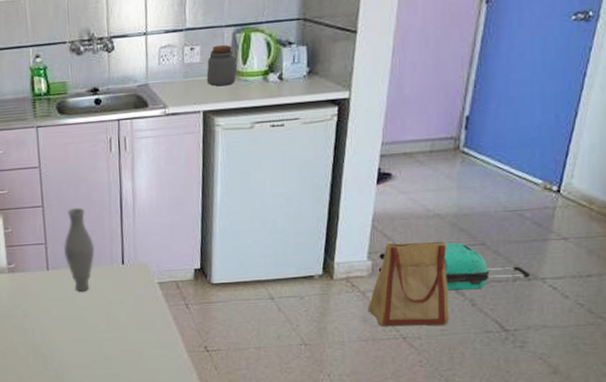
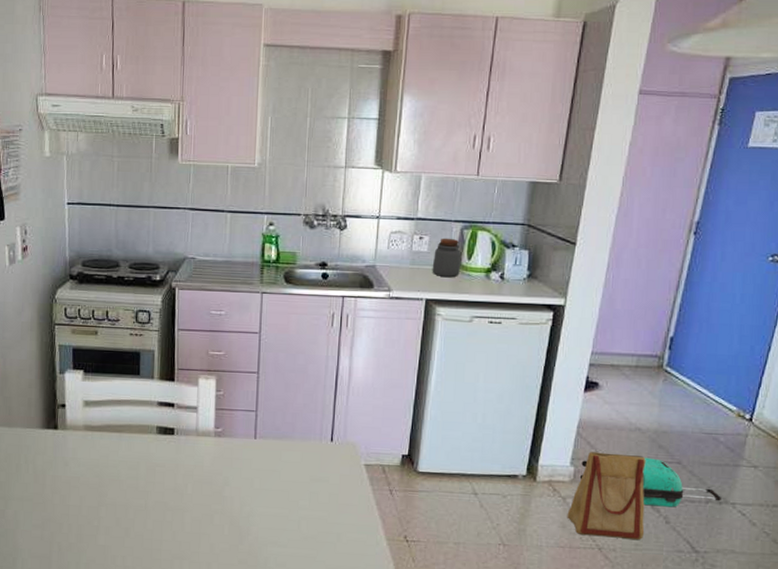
vase: present [64,207,95,291] -> none [273,378,305,465]

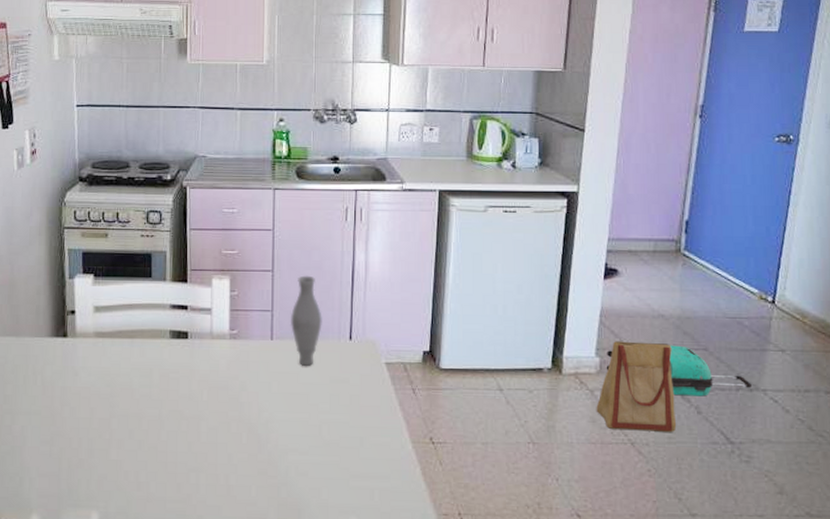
vase: none [273,378,305,465] -> present [290,275,322,366]
jar: present [432,238,462,278] -> none [443,128,472,168]

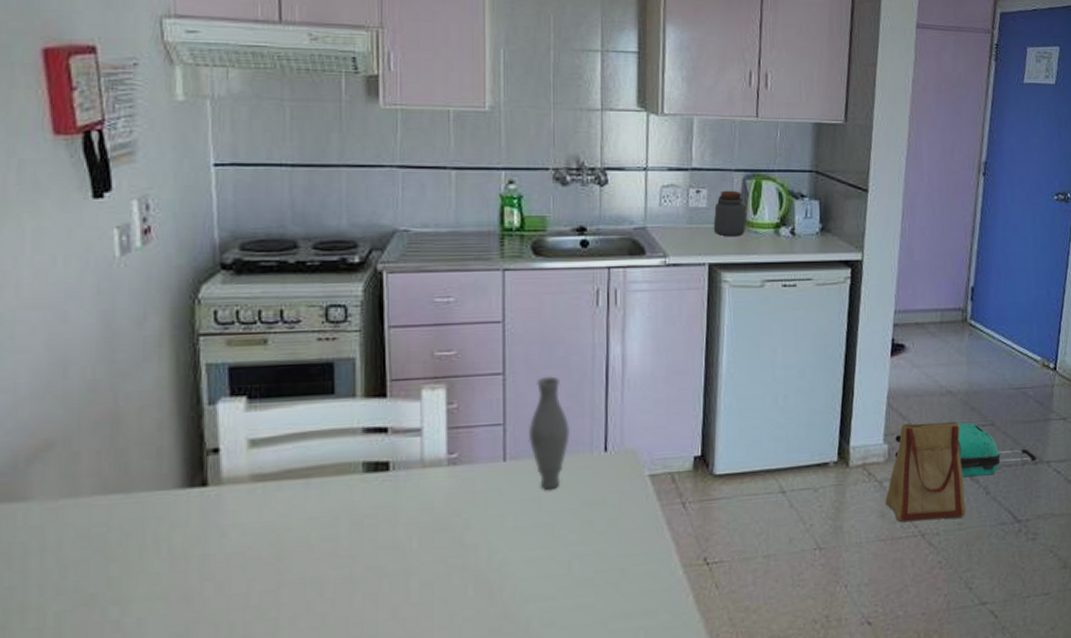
jar: none [443,128,472,168] -> present [713,190,746,237]

